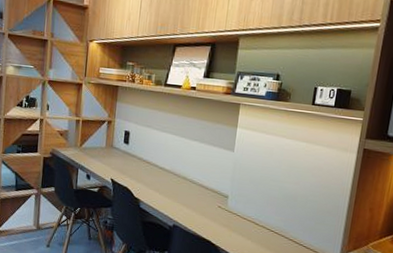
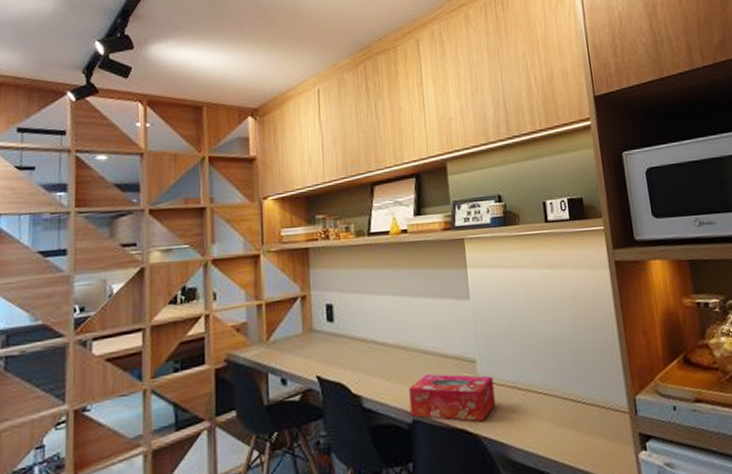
tissue box: none [172,196,239,239] -> present [409,373,496,422]

